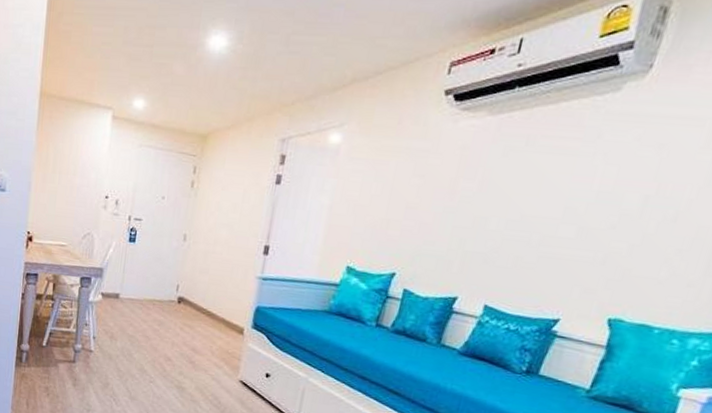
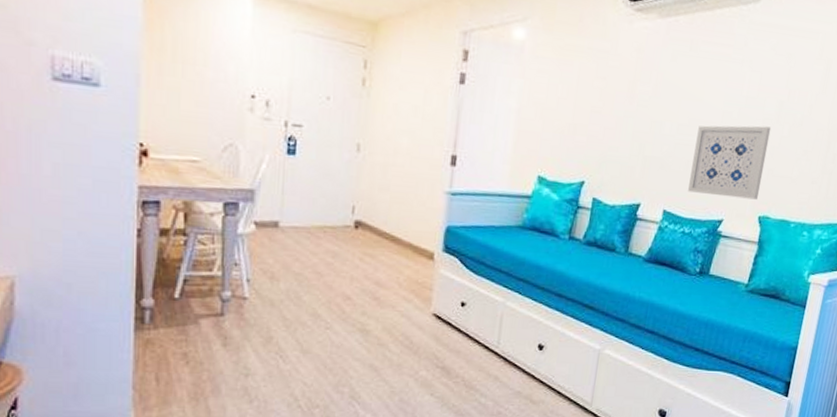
wall art: none [516,221,631,301] -> present [688,125,771,200]

